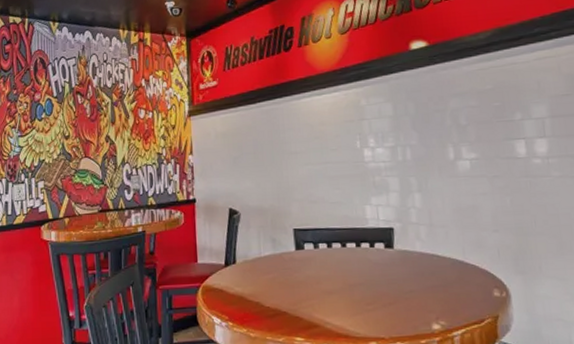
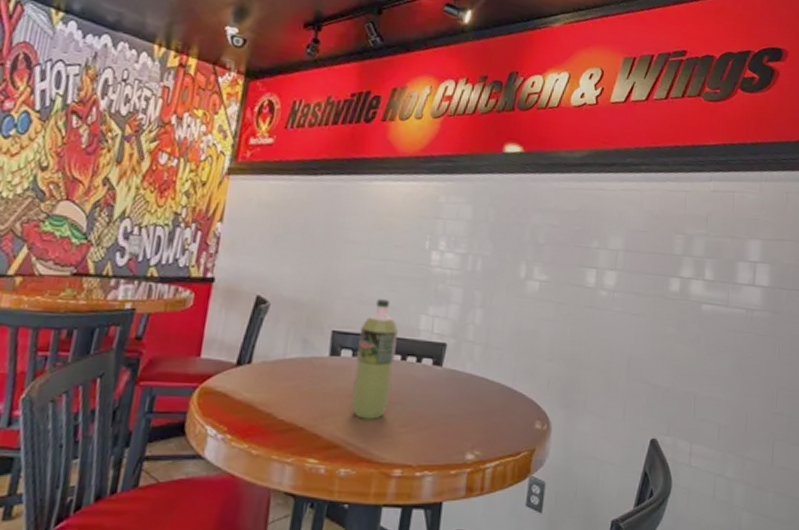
pop: none [316,197,353,301] -> present [351,299,398,420]

